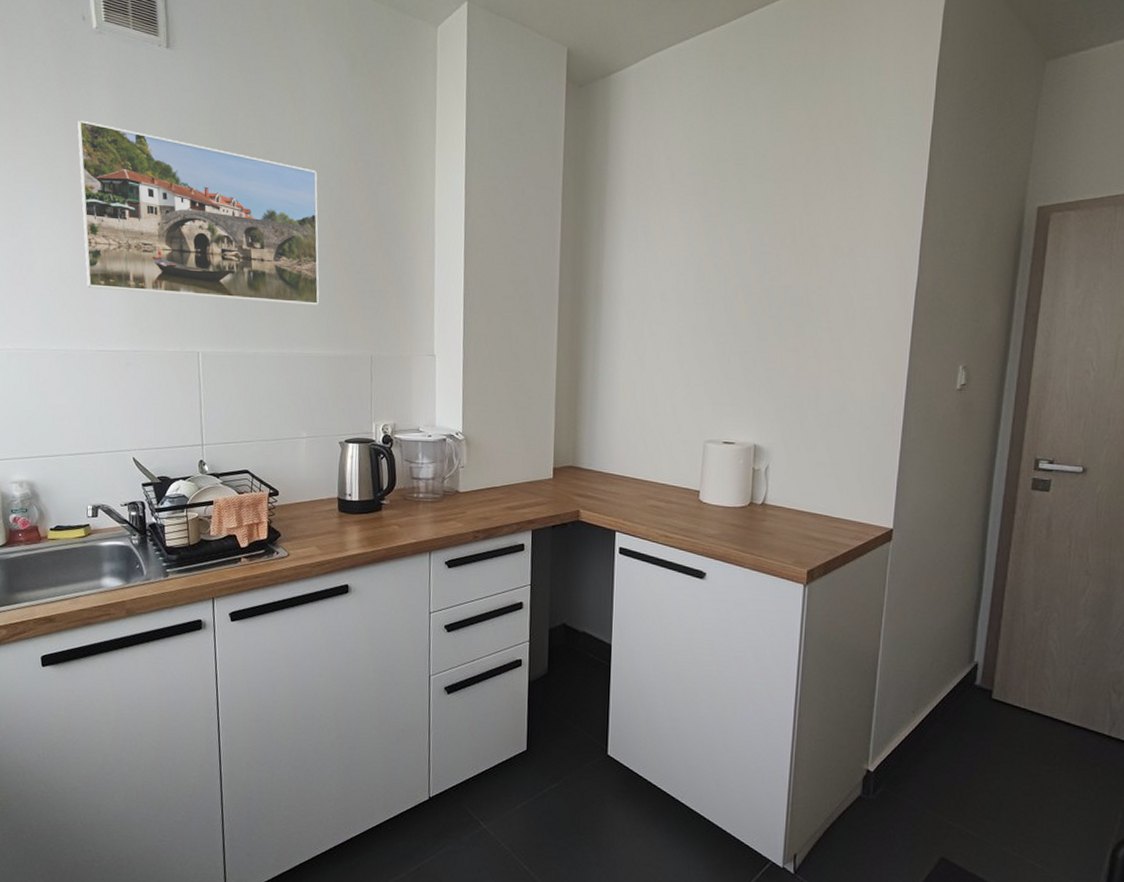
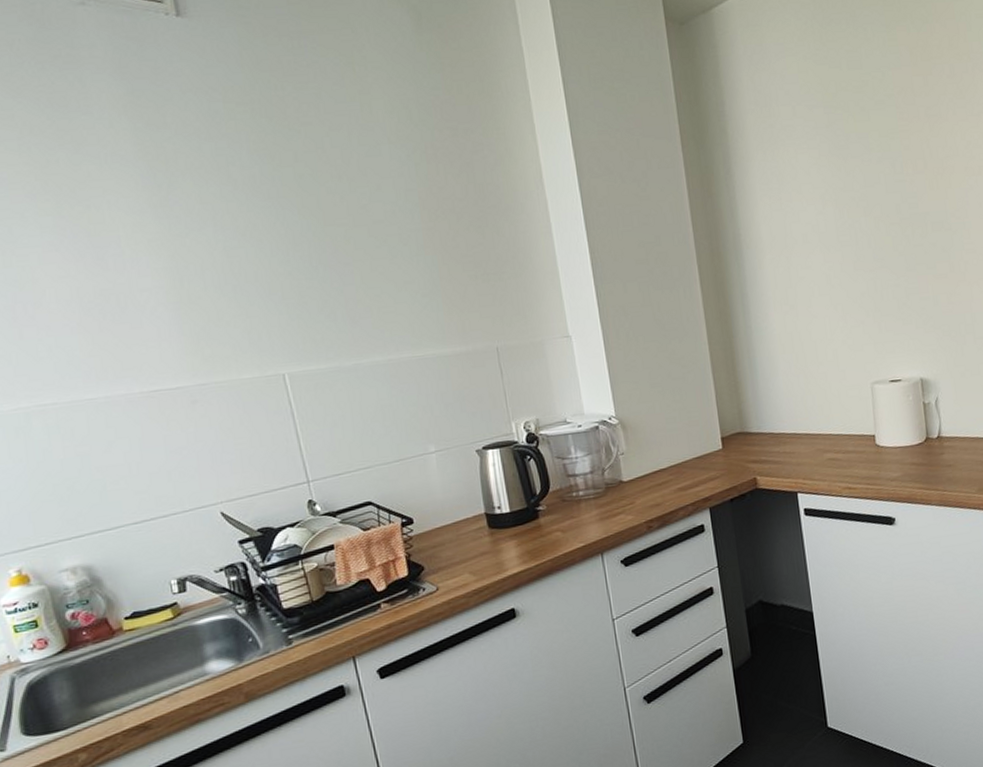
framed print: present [77,120,319,306] -> none [71,113,424,318]

